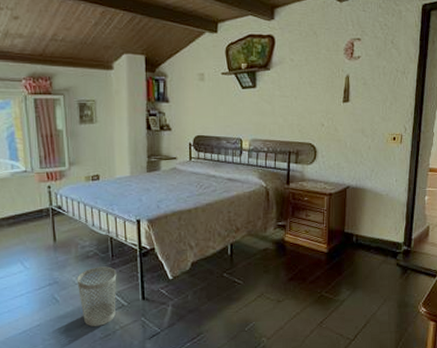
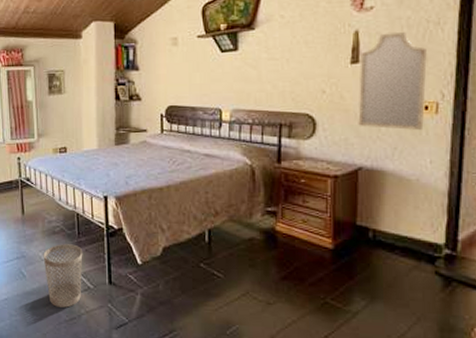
home mirror: none [347,79,396,157] -> present [358,32,427,131]

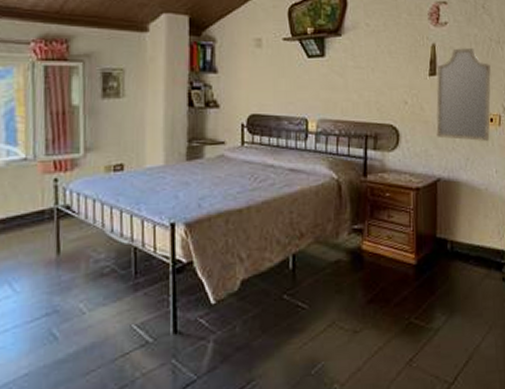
wastebasket: present [43,244,83,308] -> none [85,287,141,374]

